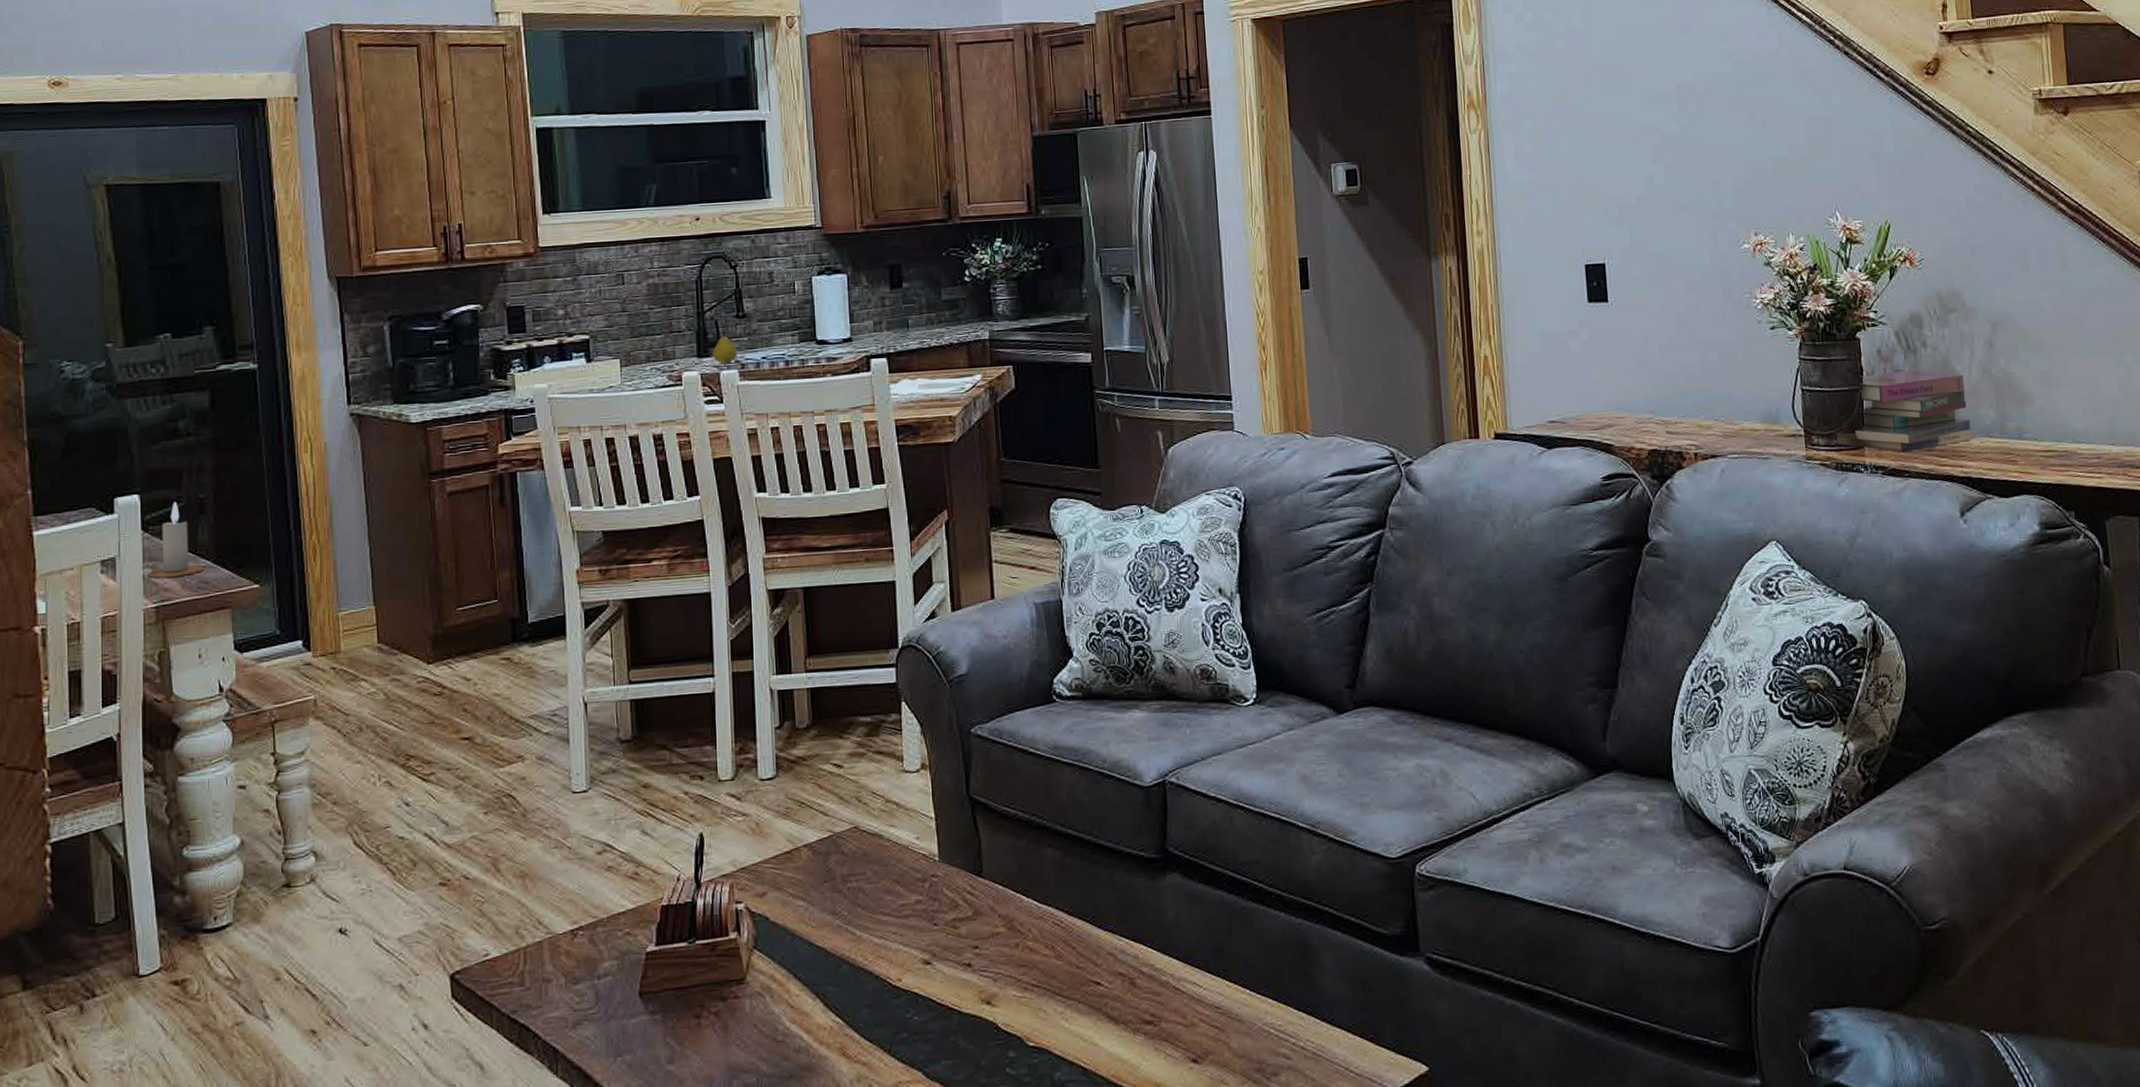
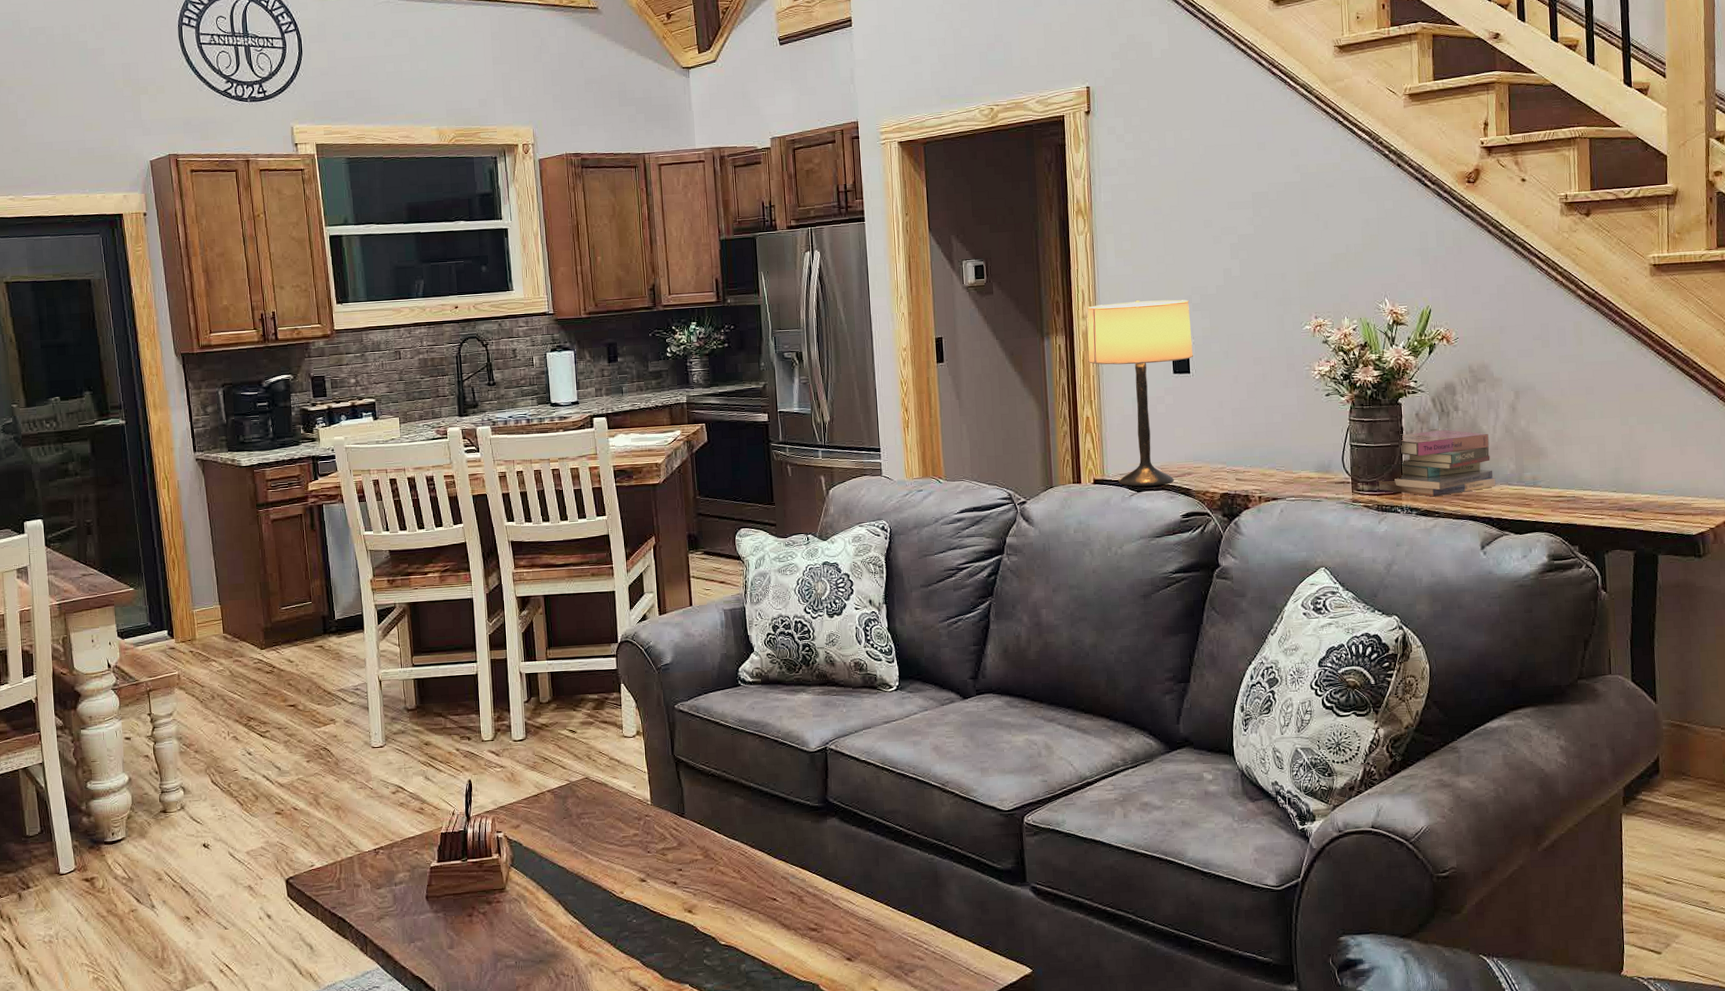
candle: present [147,501,204,579] -> none [51,525,93,583]
fruit: present [712,330,737,364] -> none [470,395,489,422]
table lamp: none [1483,212,1611,443] -> present [1087,299,1193,487]

